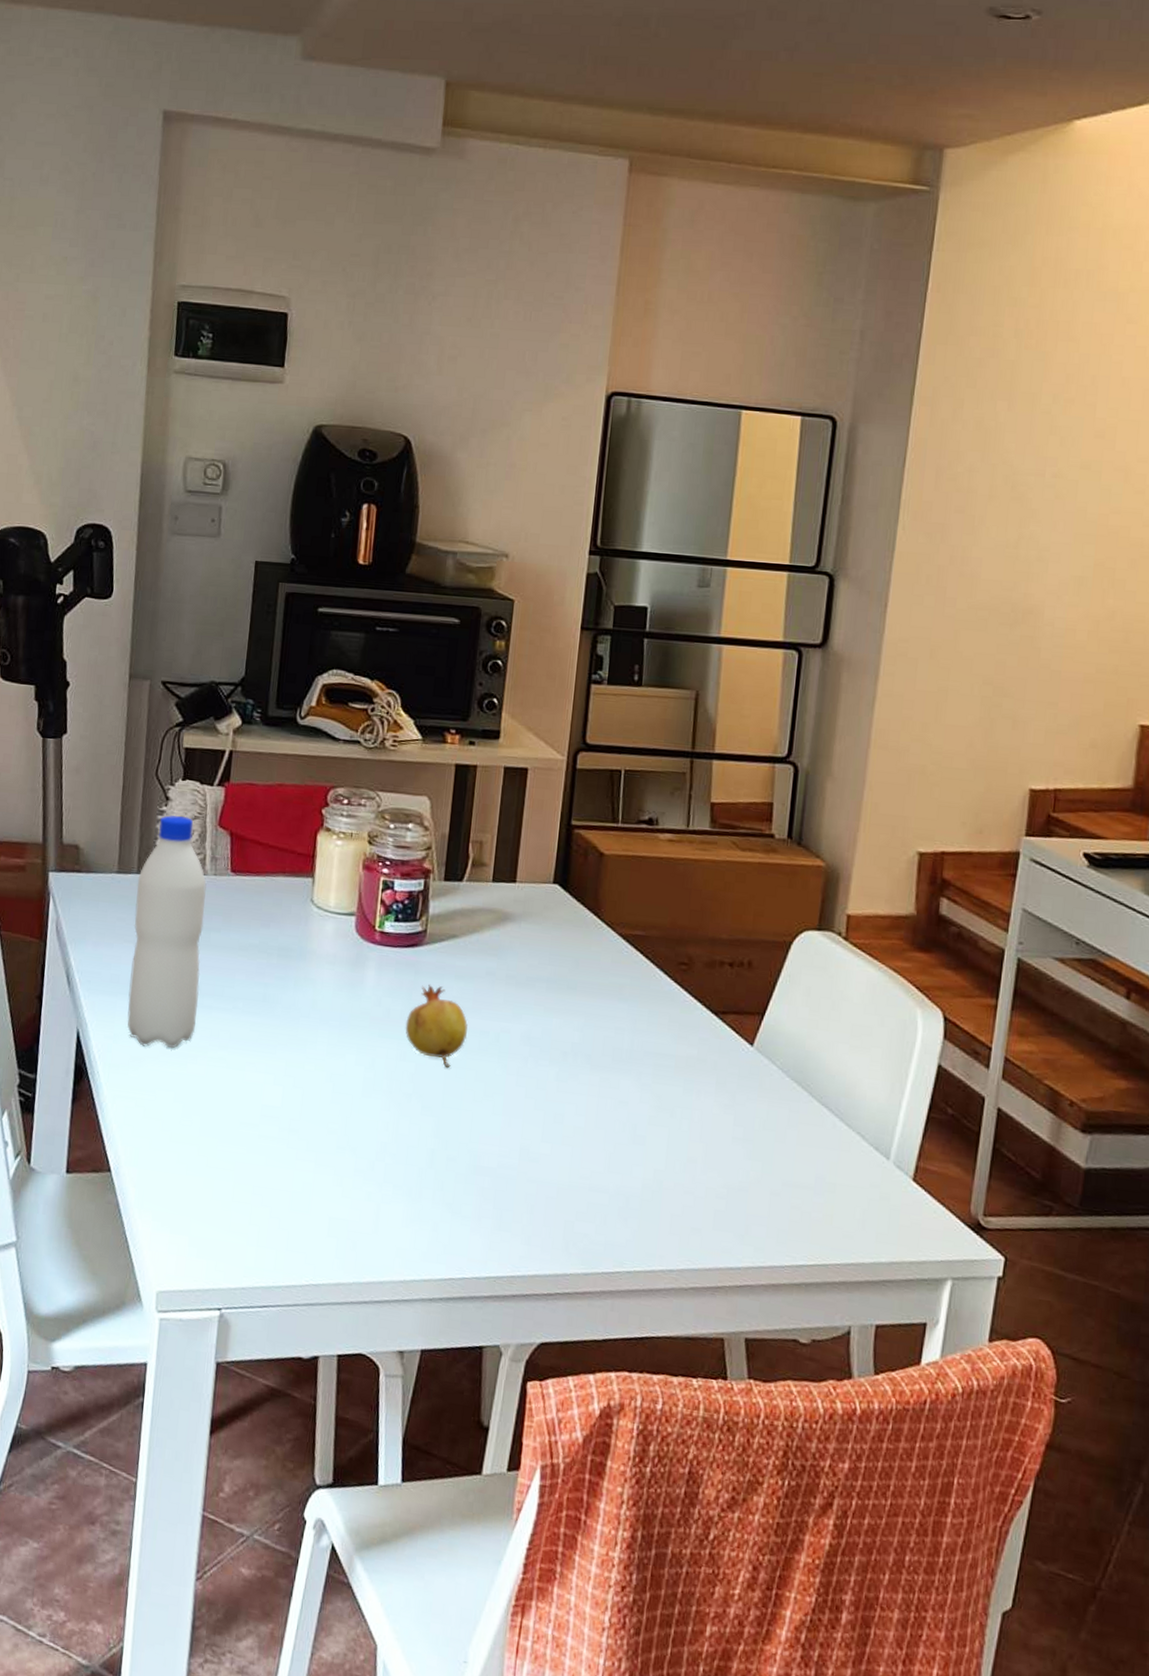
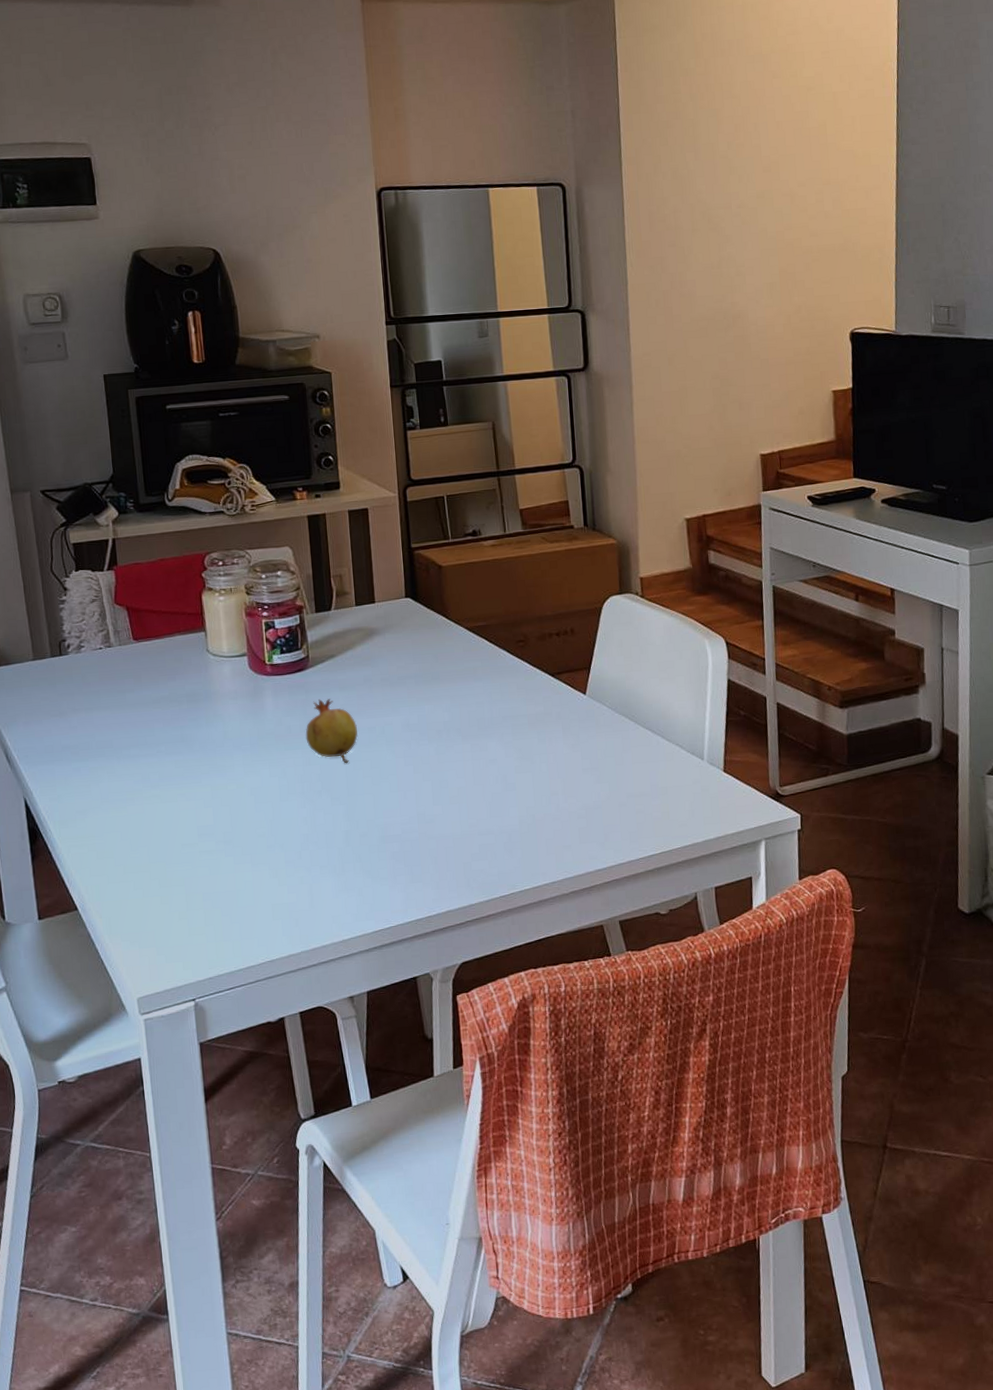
water bottle: present [127,815,207,1049] -> none [52,601,128,800]

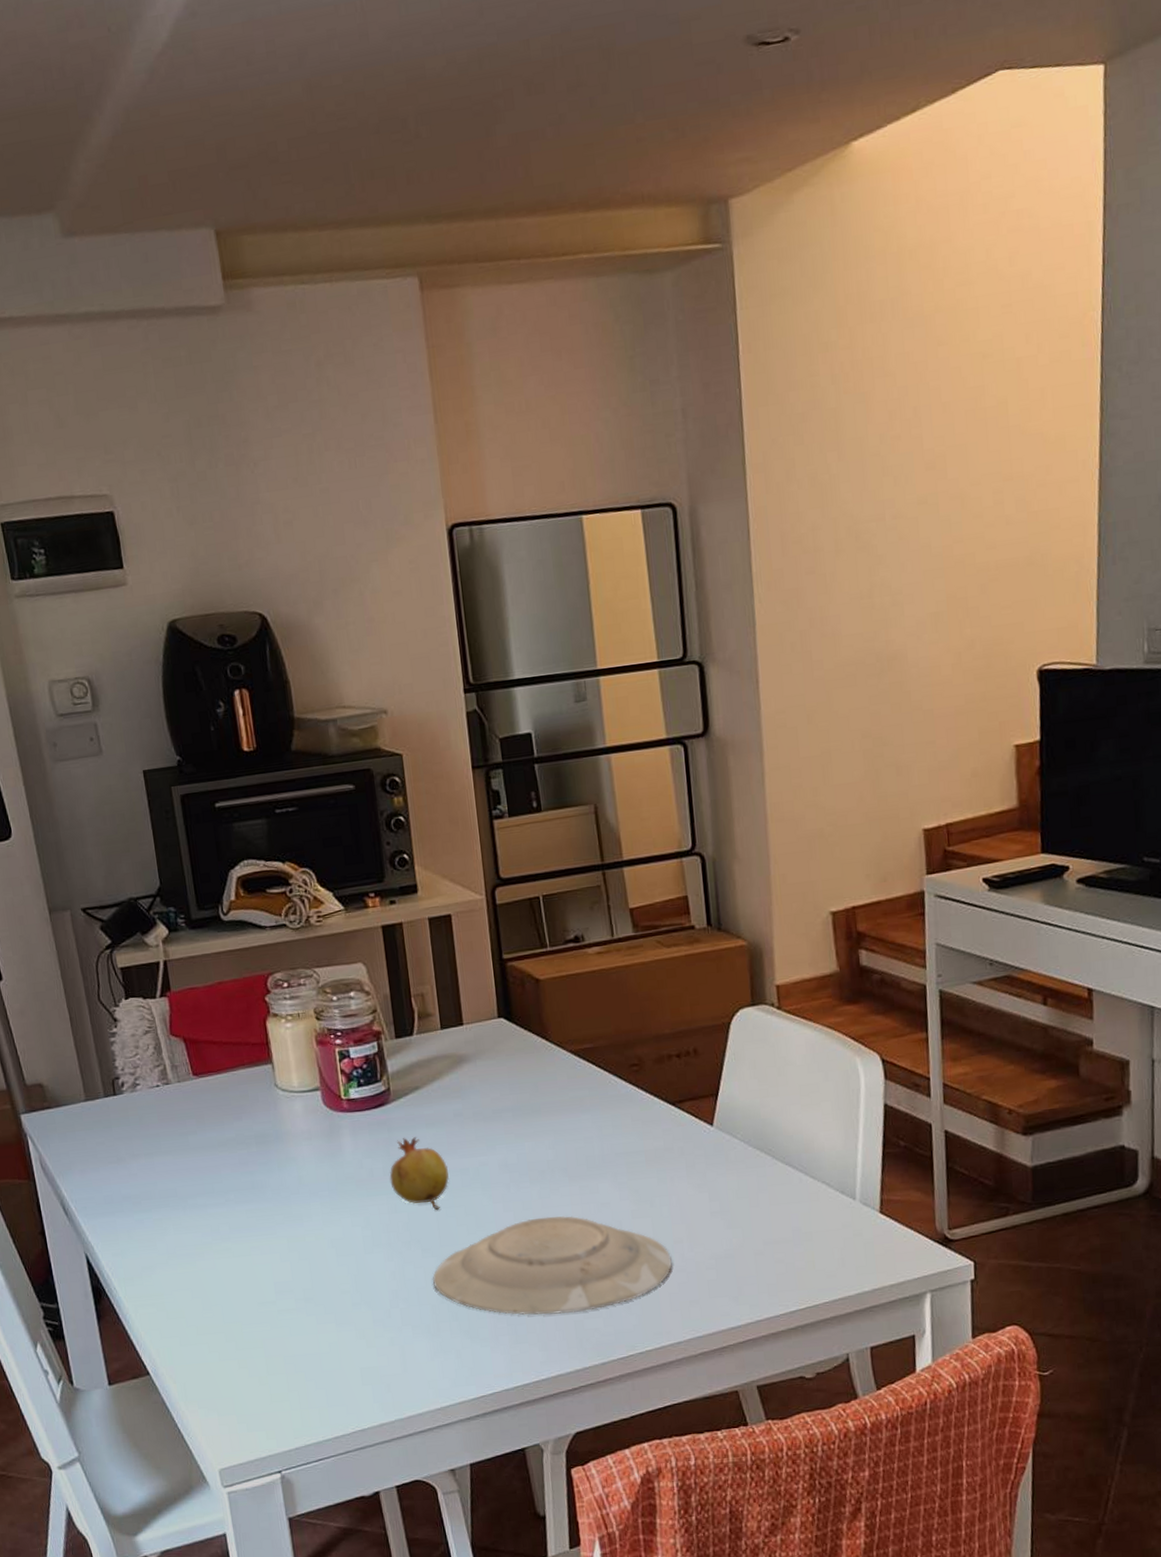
plate: none [339,770,549,858] -> present [432,1215,672,1316]

